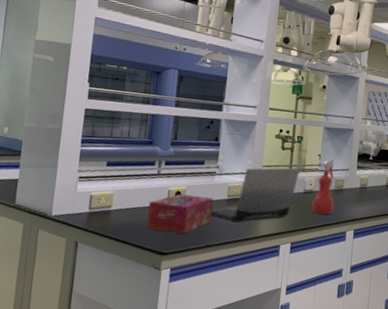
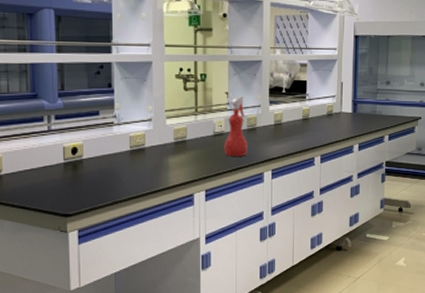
tissue box: present [146,194,214,234] -> none [43,150,116,192]
laptop computer: present [211,167,300,222] -> none [114,109,207,174]

